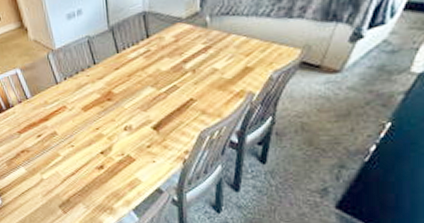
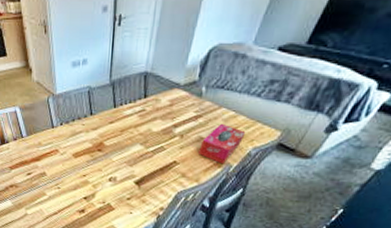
tissue box: none [215,50,263,94] -> present [199,123,246,165]

